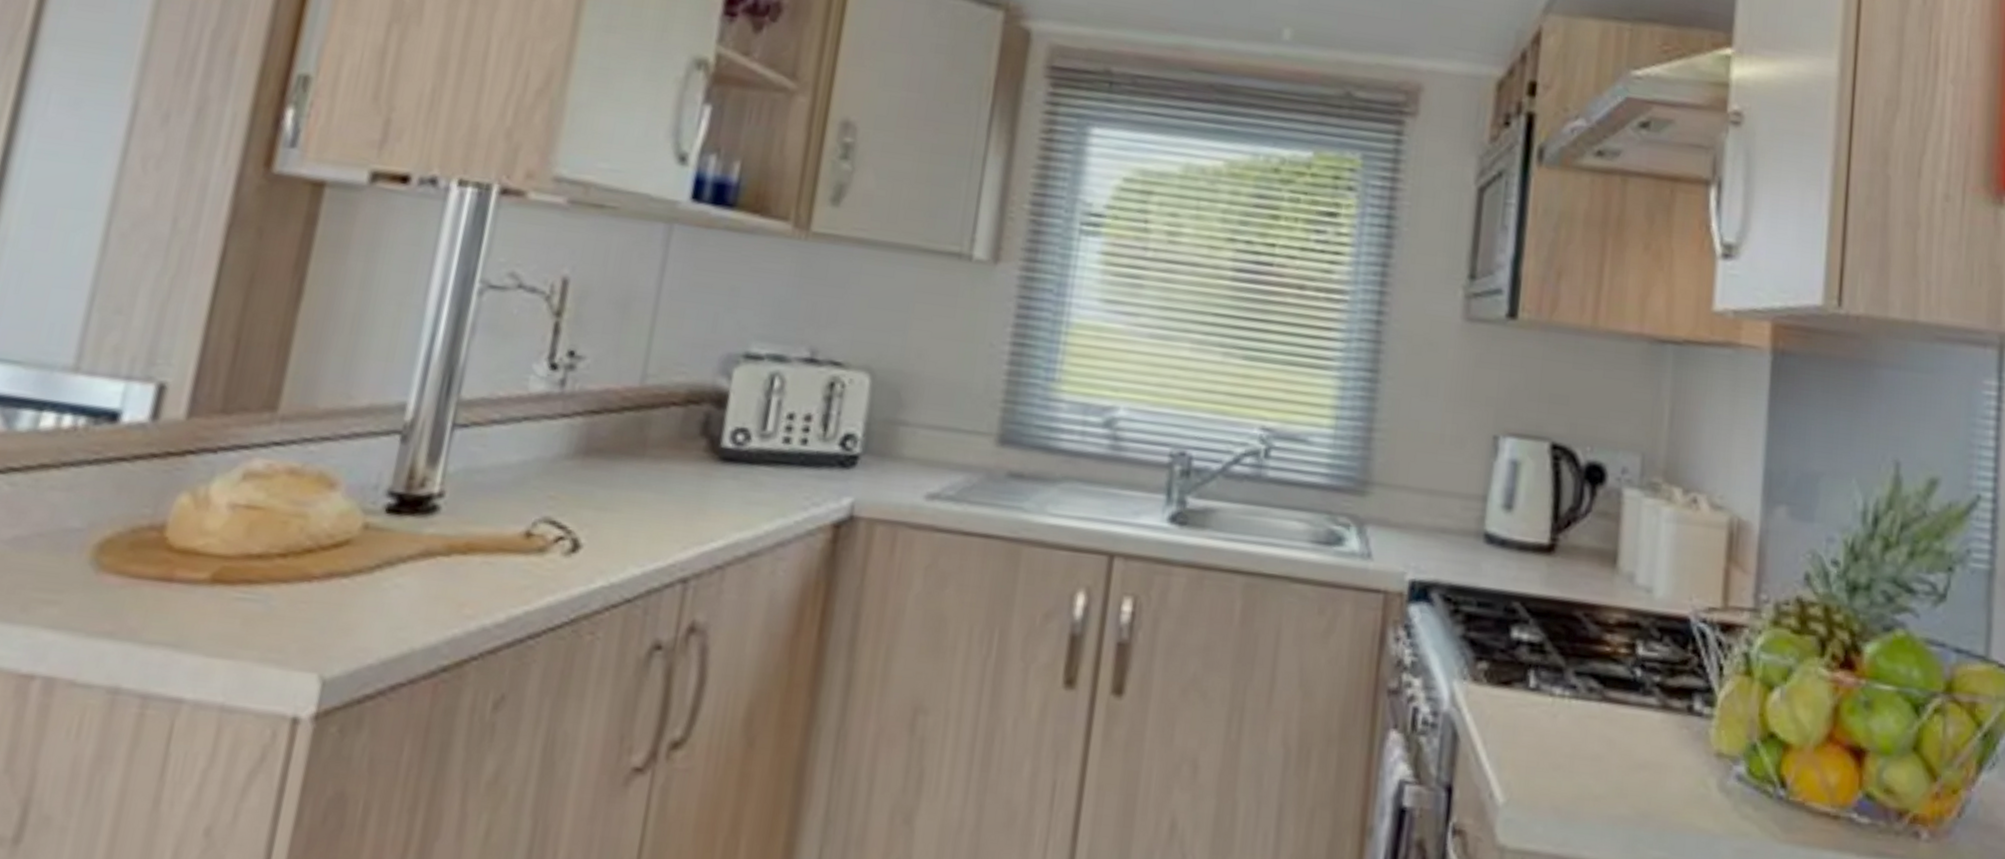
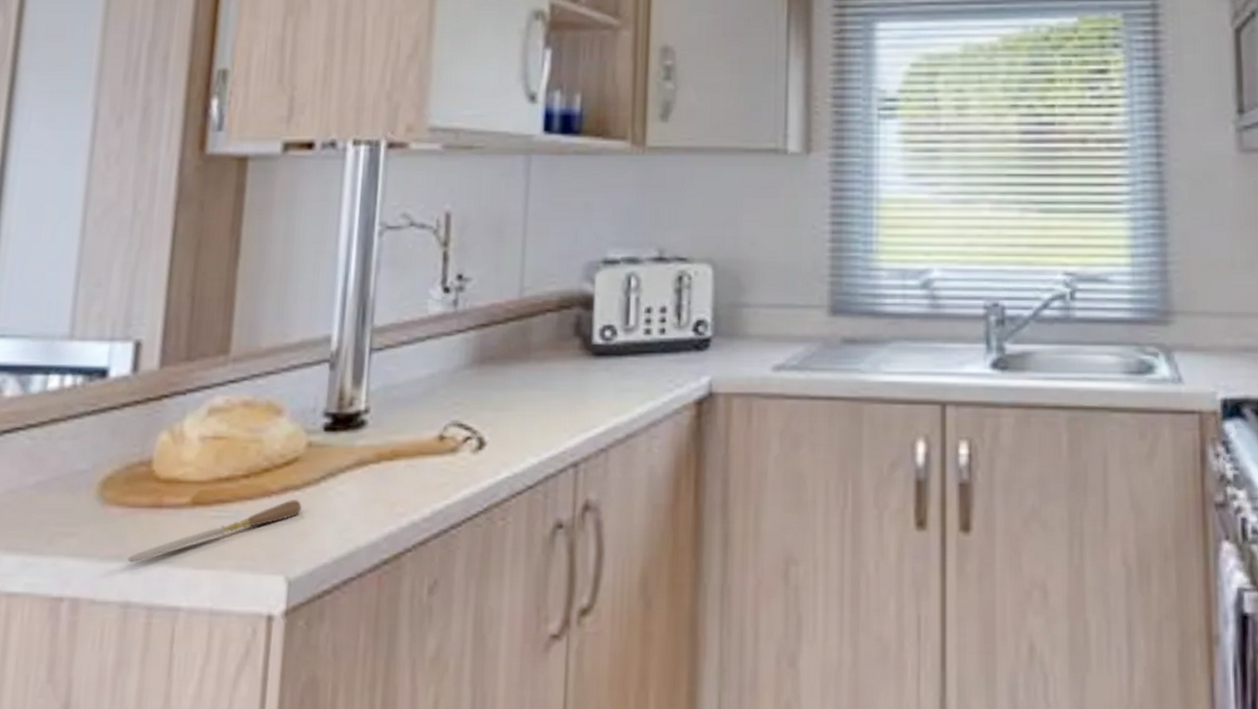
butter knife: none [122,587,350,643] -> present [127,500,303,563]

